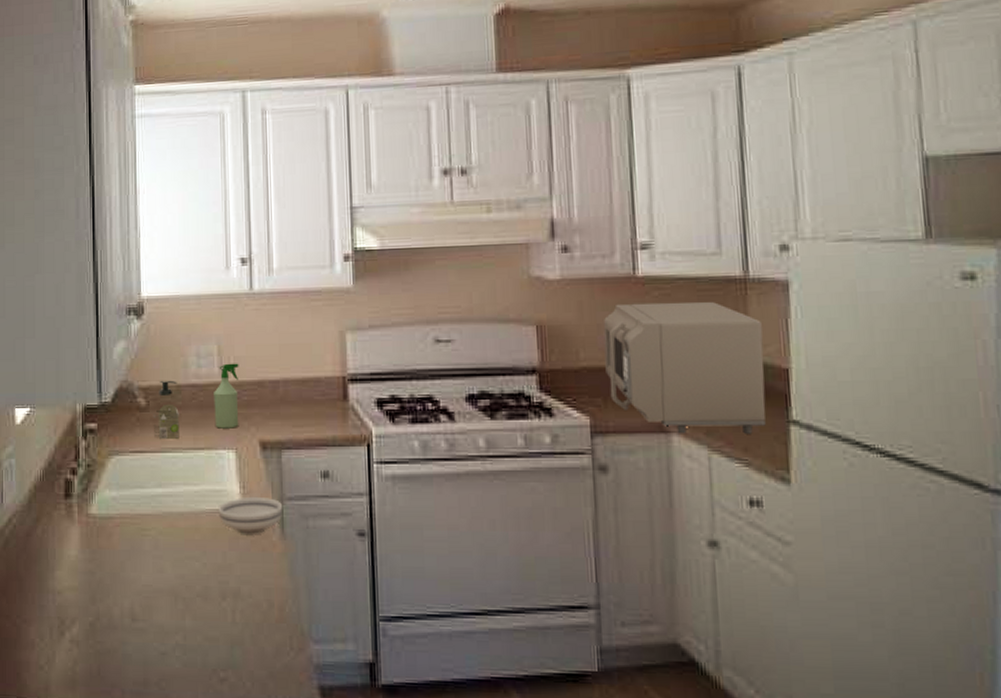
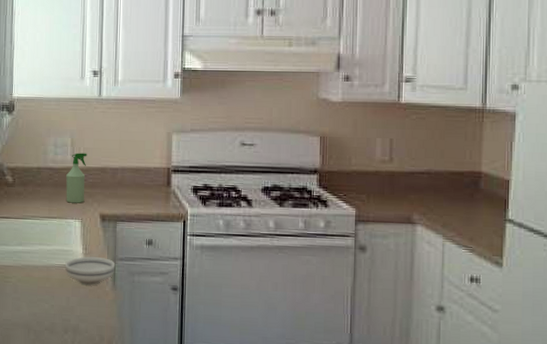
soap dispenser: present [152,380,180,440] -> none [17,163,38,210]
microwave: present [603,301,766,434] -> none [370,123,492,228]

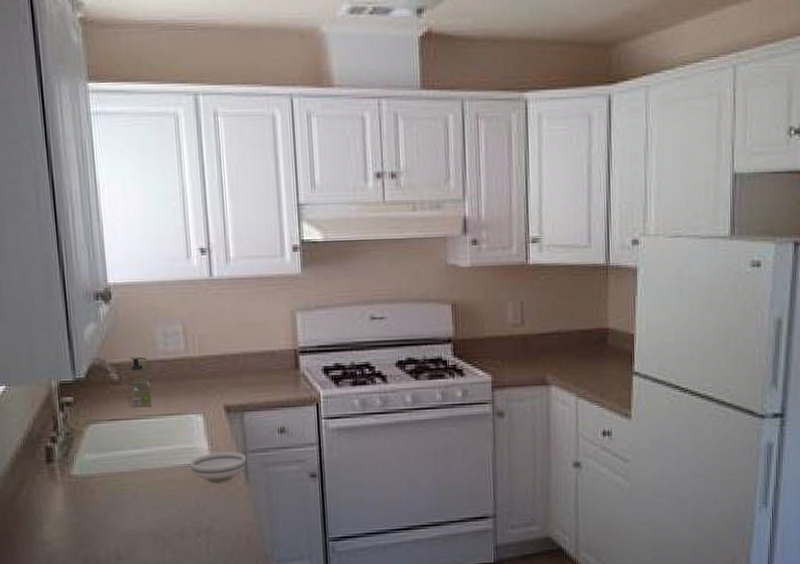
soap dispenser: none [17,163,38,210] -> present [125,356,152,409]
spray bottle: present [66,153,87,203] -> none [181,340,205,397]

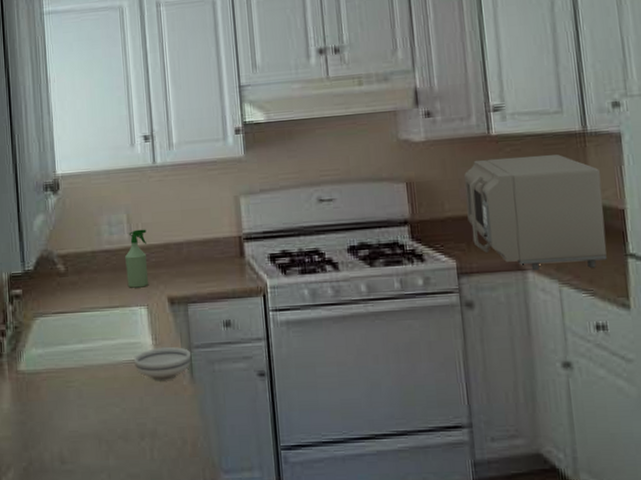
soap dispenser: present [125,356,152,409] -> none [71,247,97,301]
spray bottle: none [181,340,205,397] -> present [125,229,149,288]
microwave: none [502,284,618,386] -> present [463,154,607,271]

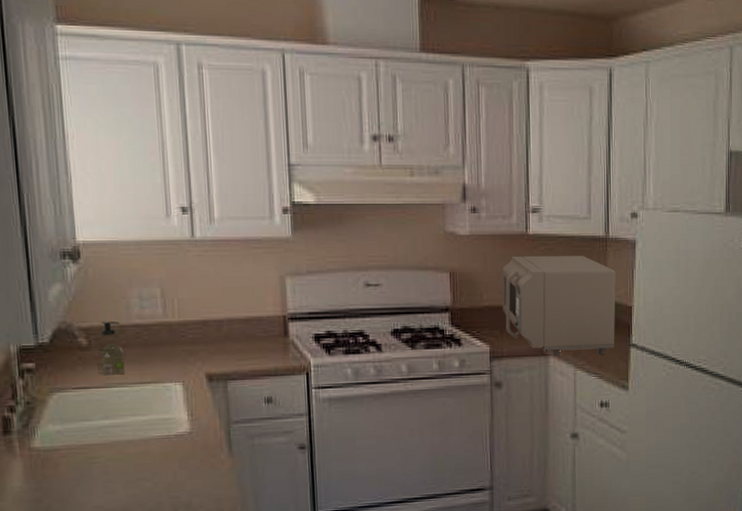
soap dispenser: none [71,247,97,301] -> present [95,321,125,377]
spray bottle: present [125,229,149,288] -> none [158,304,185,364]
bowl: present [133,347,192,381] -> none [167,422,230,455]

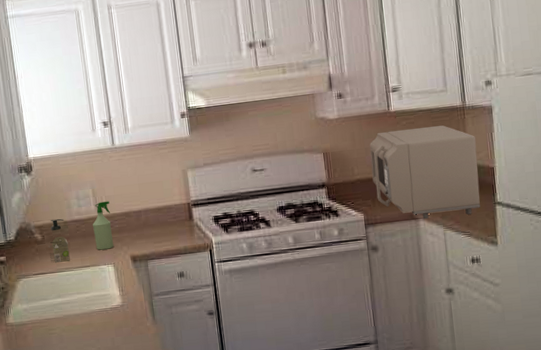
spray bottle: none [158,304,185,364] -> present [93,201,114,250]

